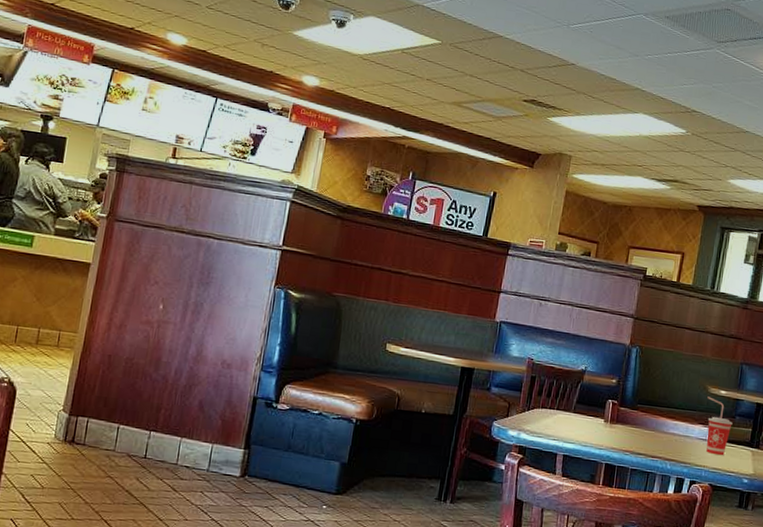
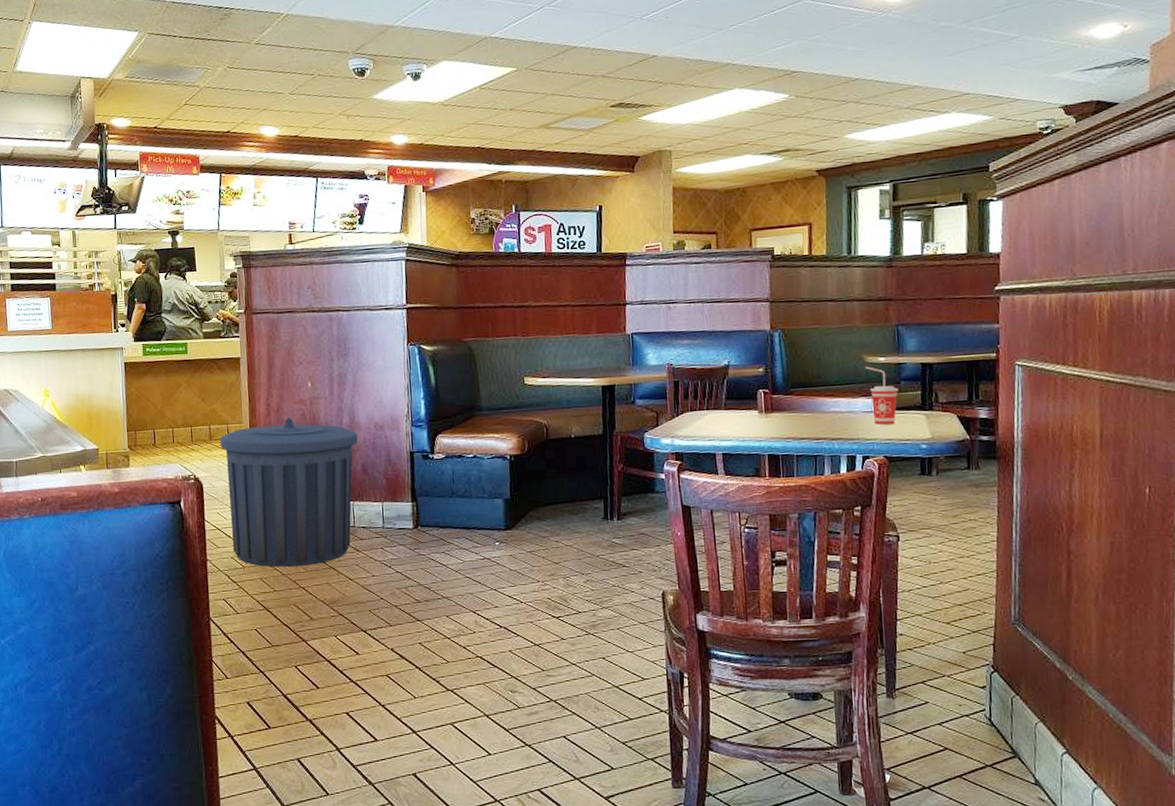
trash can: none [35,336,201,498] -> present [220,417,358,567]

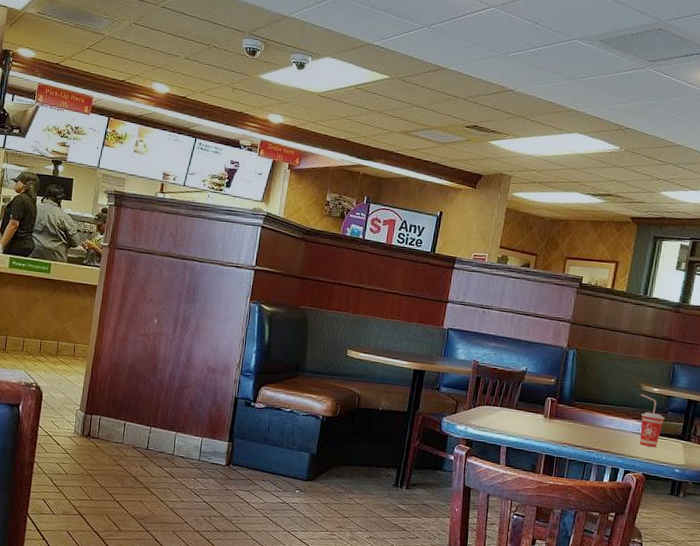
trash can: present [220,417,358,567] -> none [60,346,191,482]

